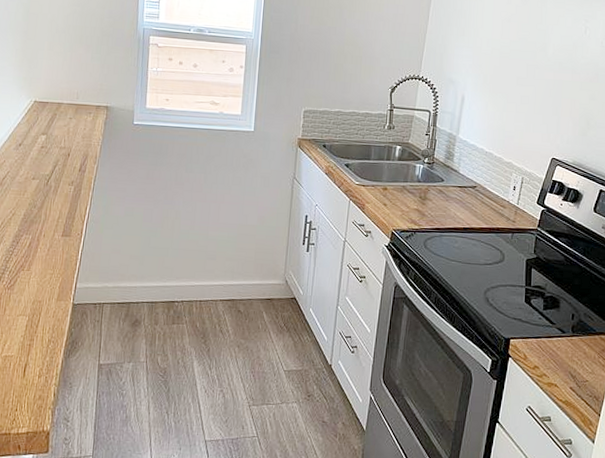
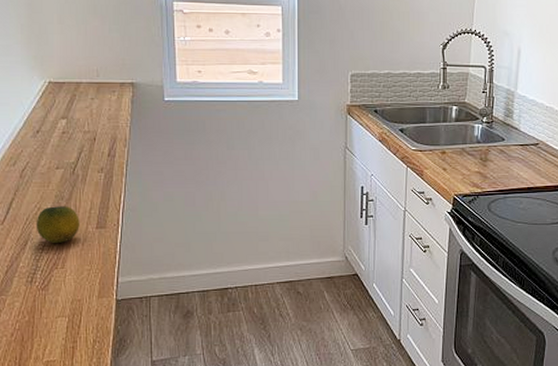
fruit: none [9,213,48,247] -> present [36,206,80,243]

